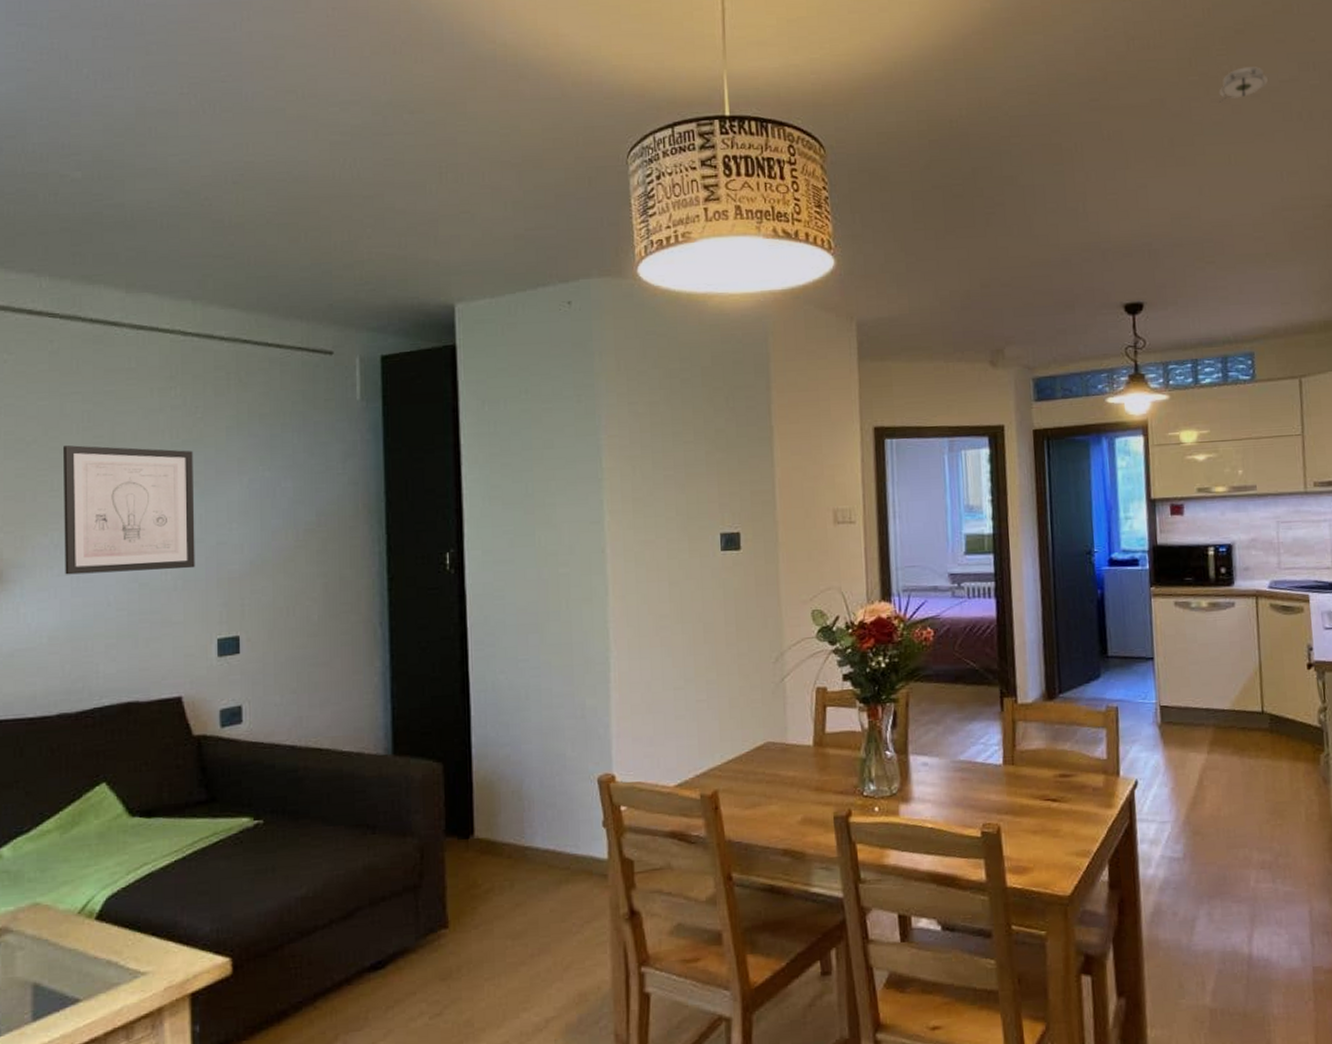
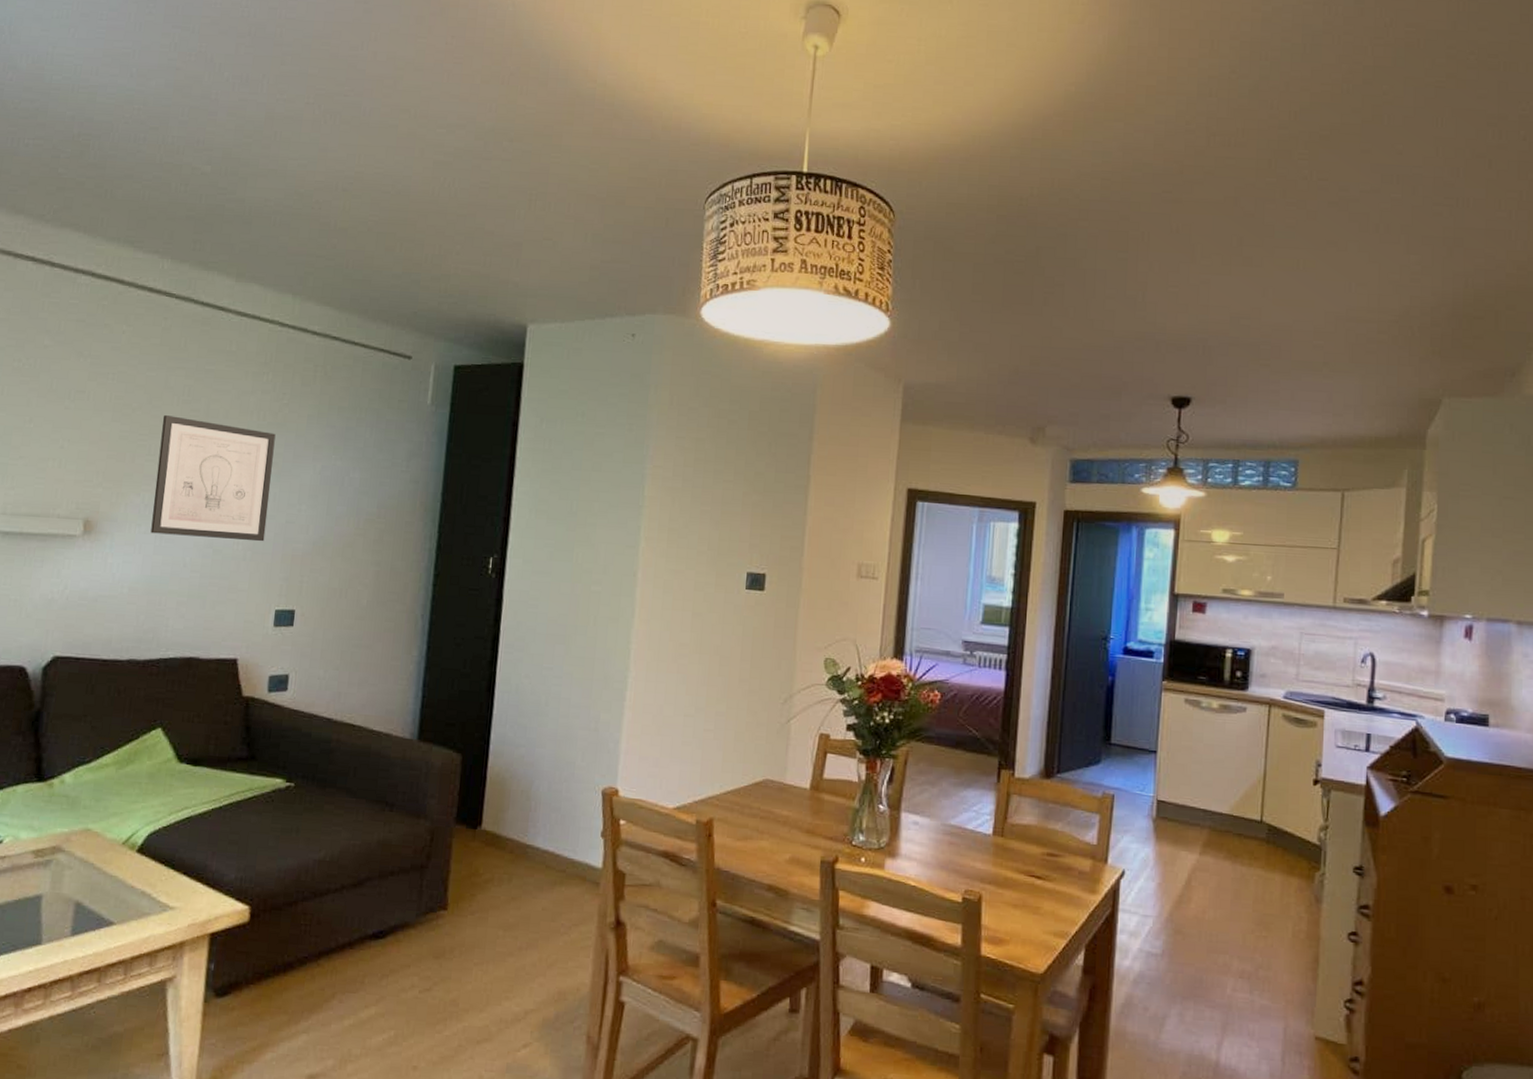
smoke detector: present [1218,67,1268,103] -> none [1295,173,1348,207]

